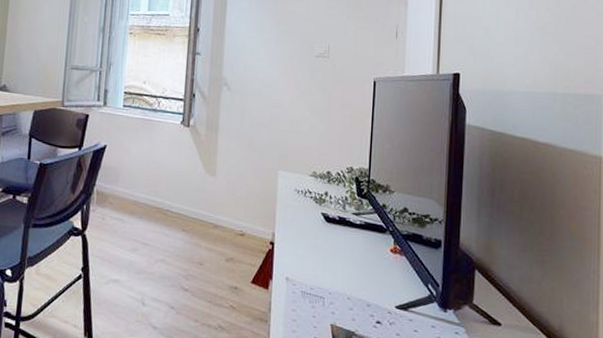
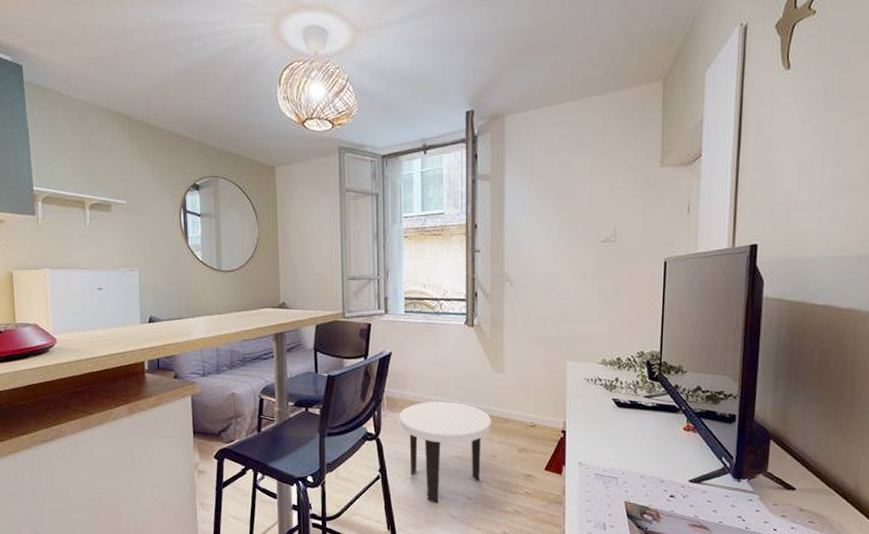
side table: none [107,199,201,311] -> present [399,401,492,503]

